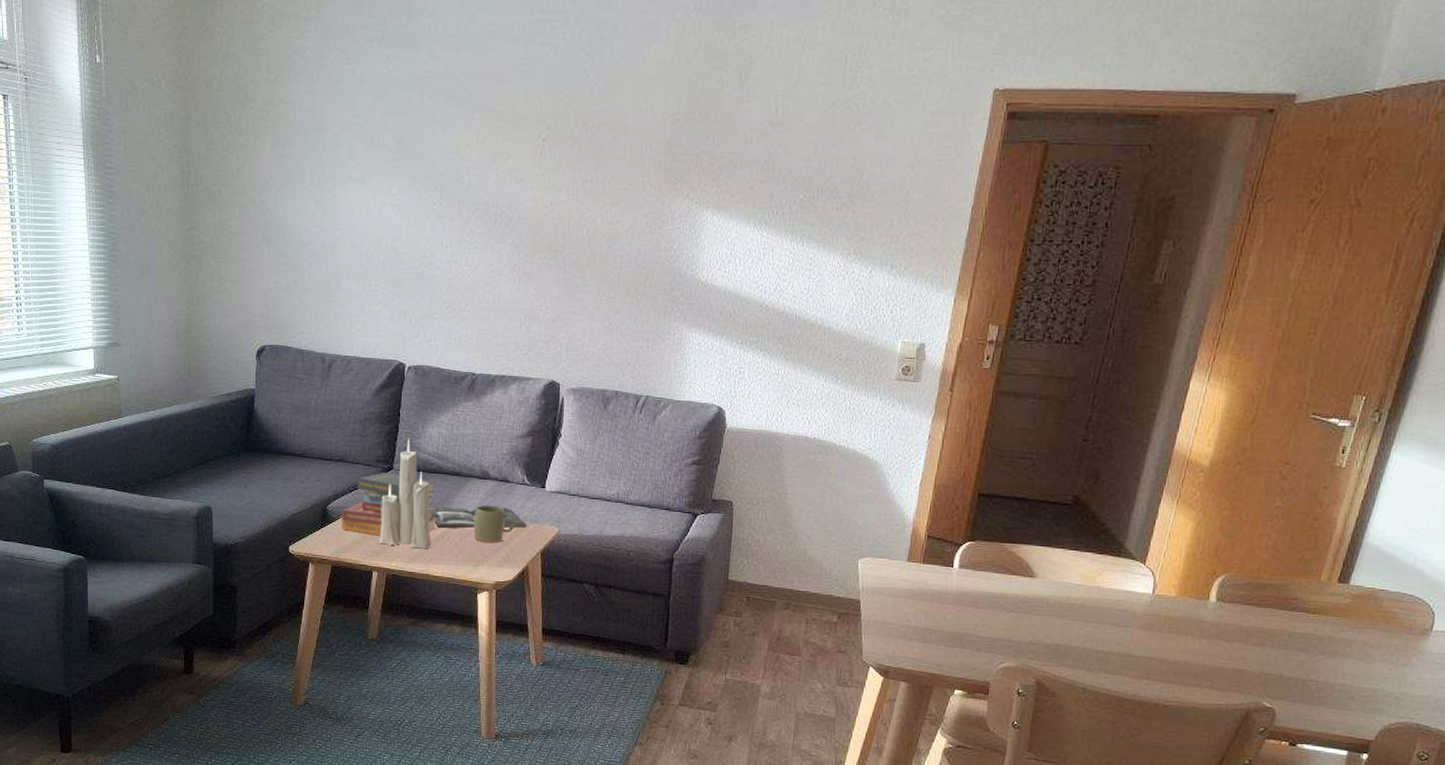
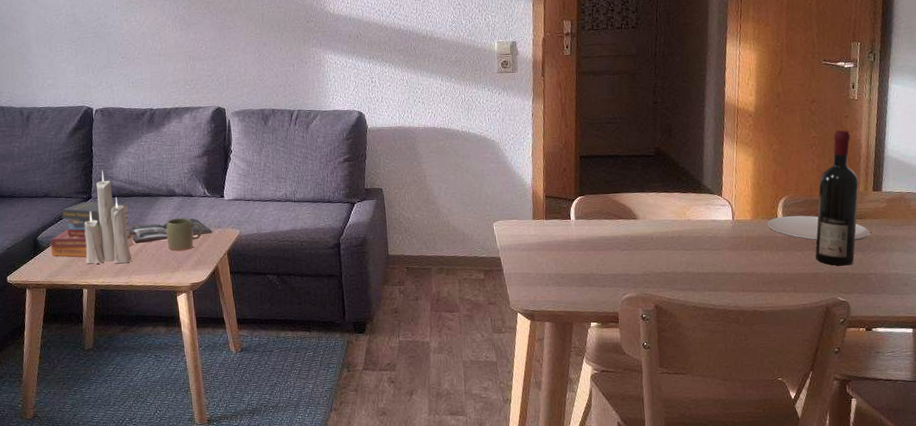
plate: none [1194,597,1322,640] -> present [767,215,870,241]
wine bottle: none [1245,502,1325,667] -> present [815,130,860,266]

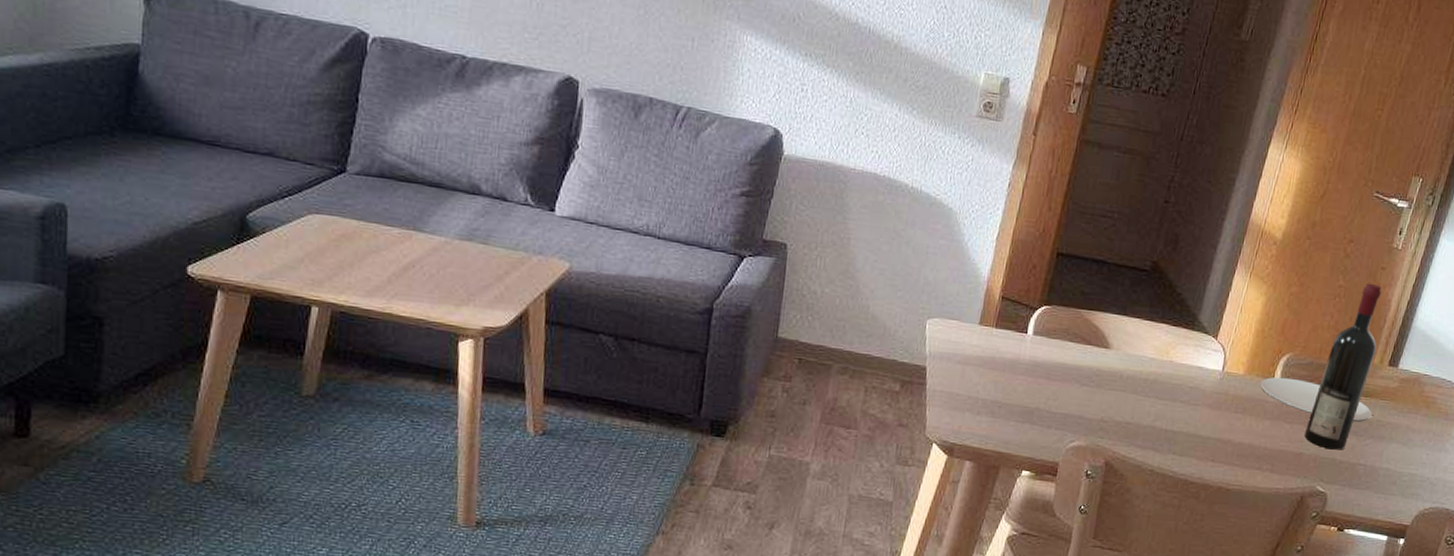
books: present [50,201,135,258] -> none [267,174,406,259]
candle: present [84,170,132,265] -> none [322,133,398,280]
magazine: present [128,218,212,244] -> none [397,226,529,261]
mug: present [166,217,203,251] -> none [456,227,514,278]

